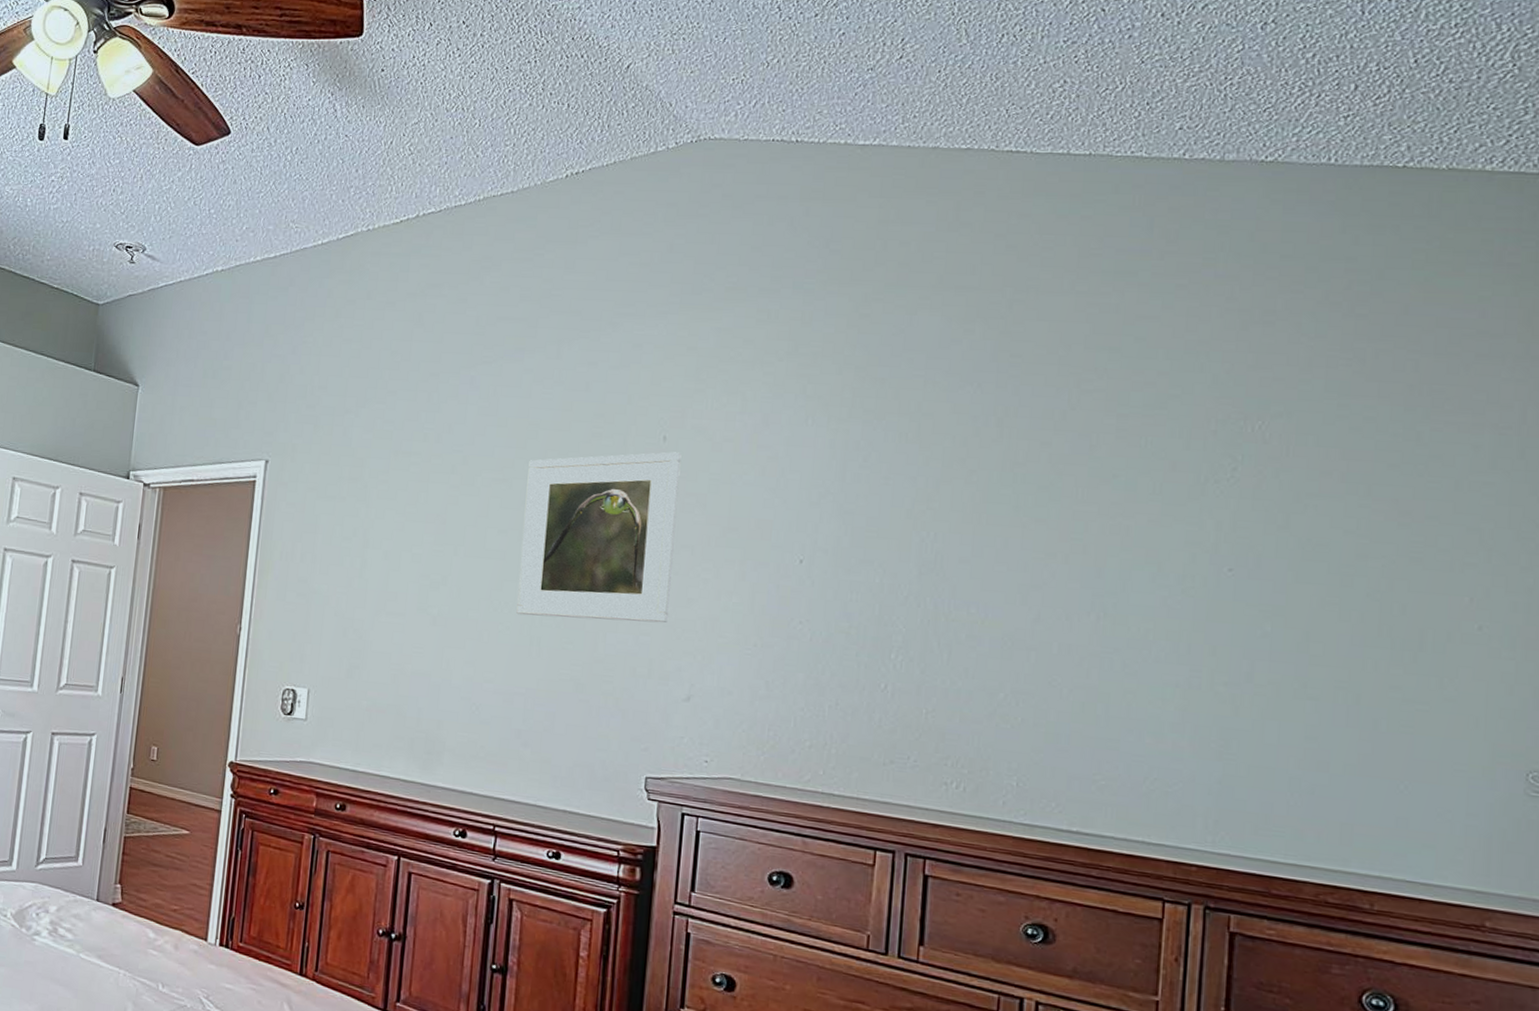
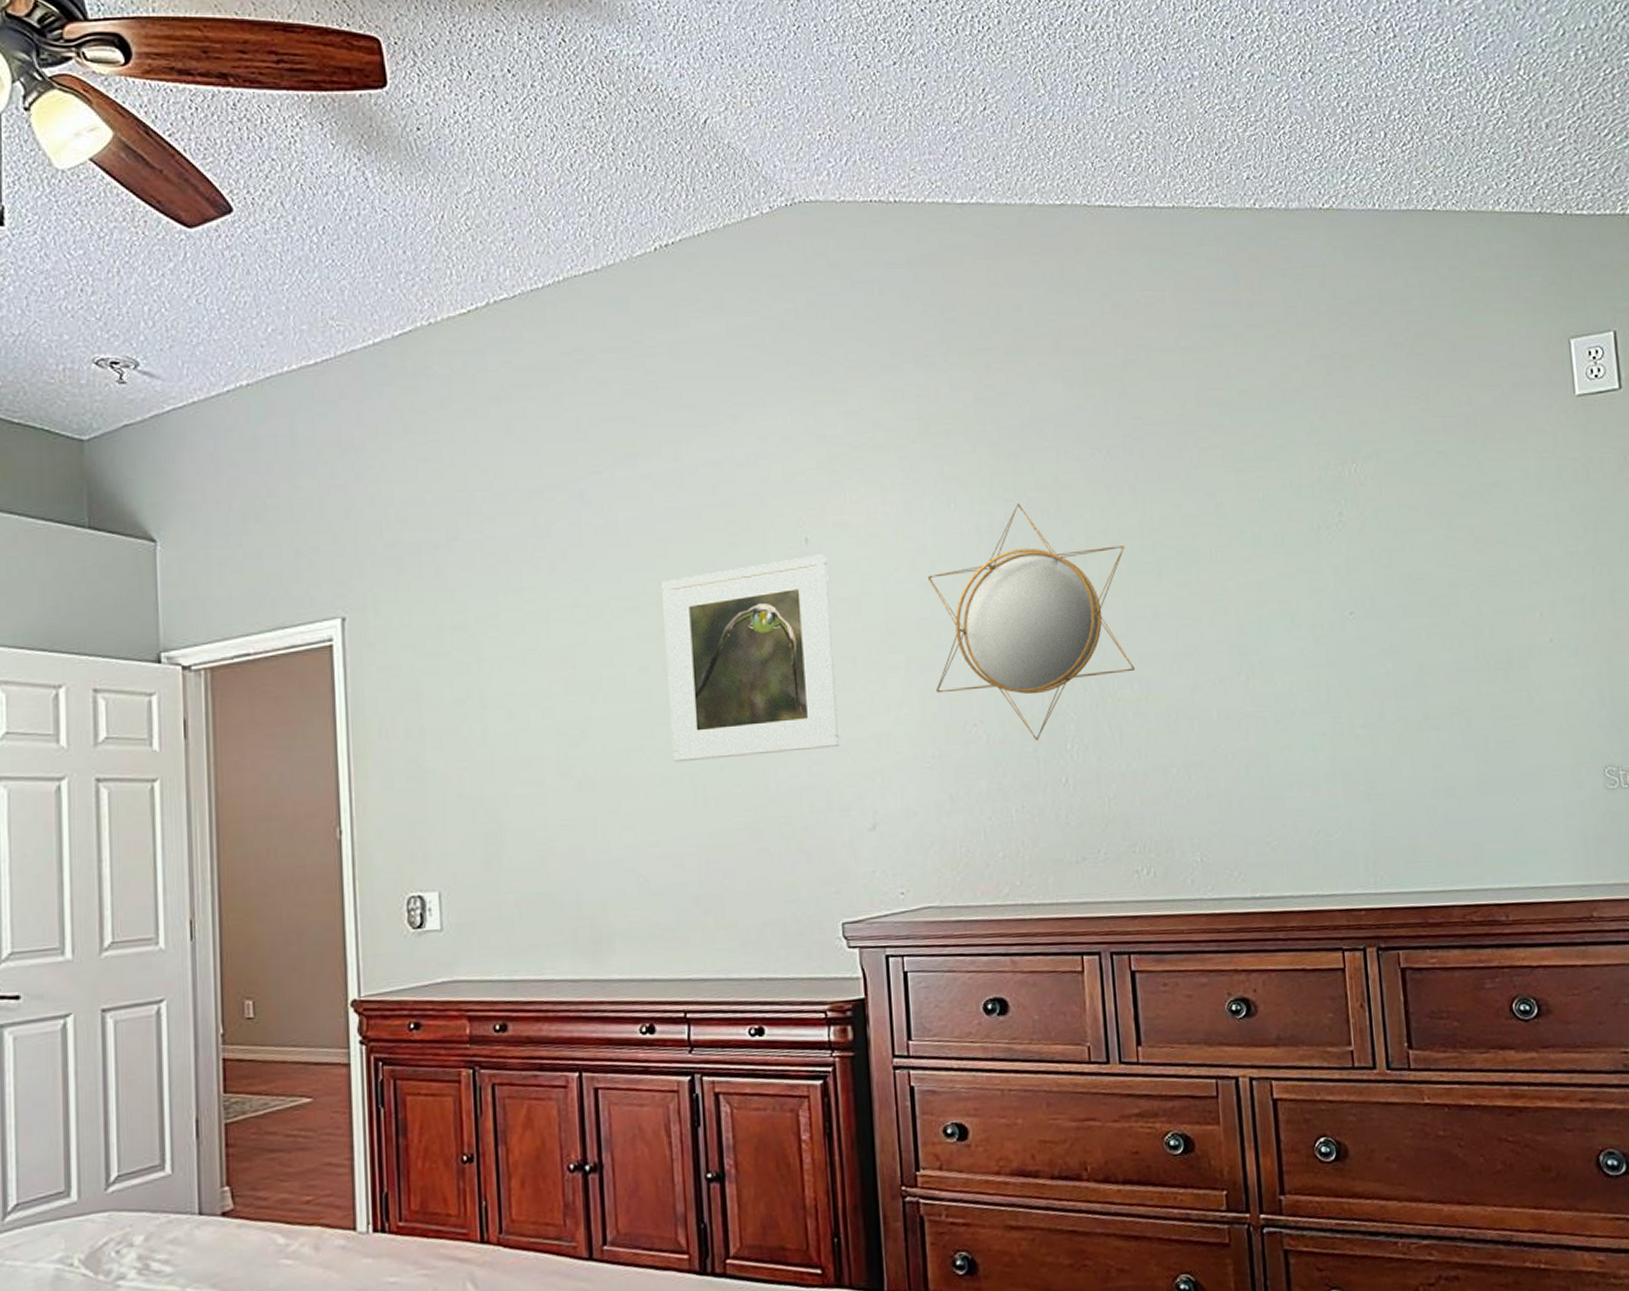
home mirror: none [768,425,983,646] -> present [927,504,1135,741]

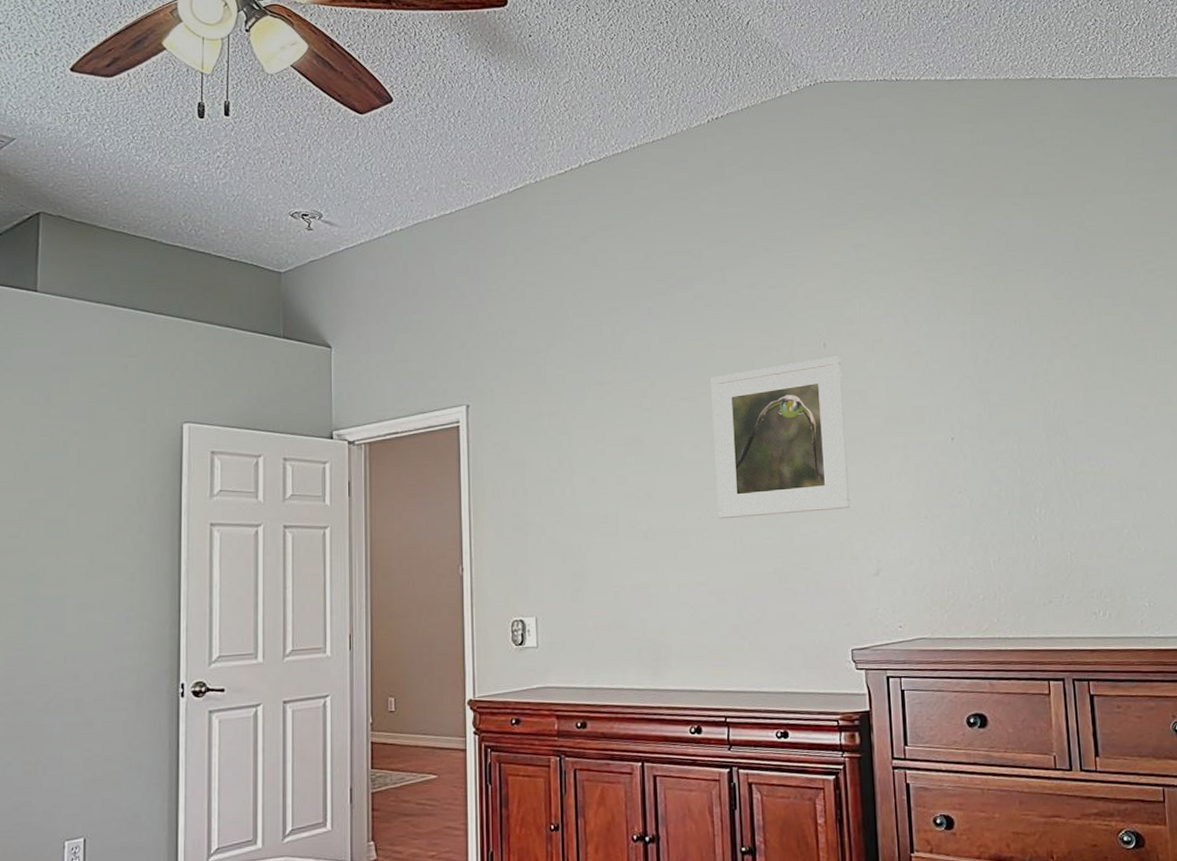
home mirror: present [927,504,1135,741] -> none [921,315,1092,506]

